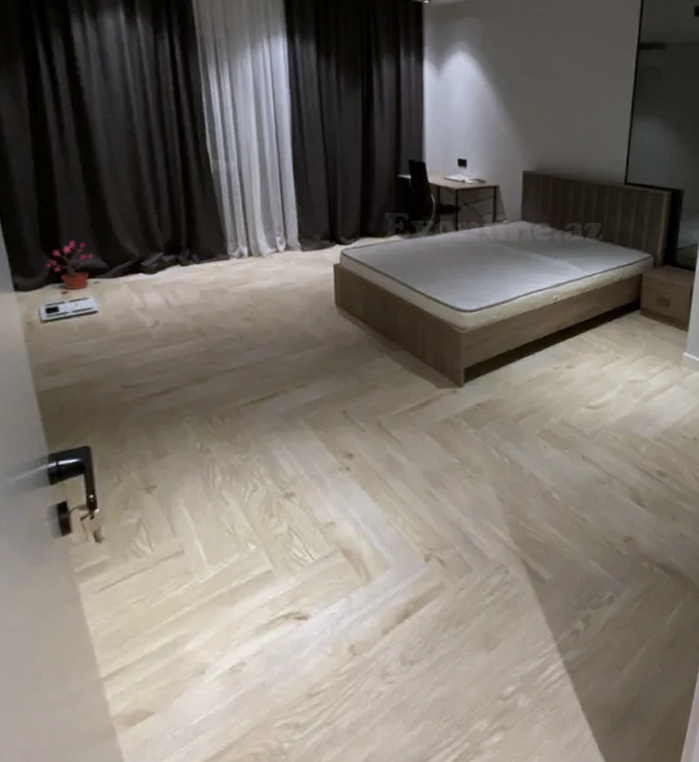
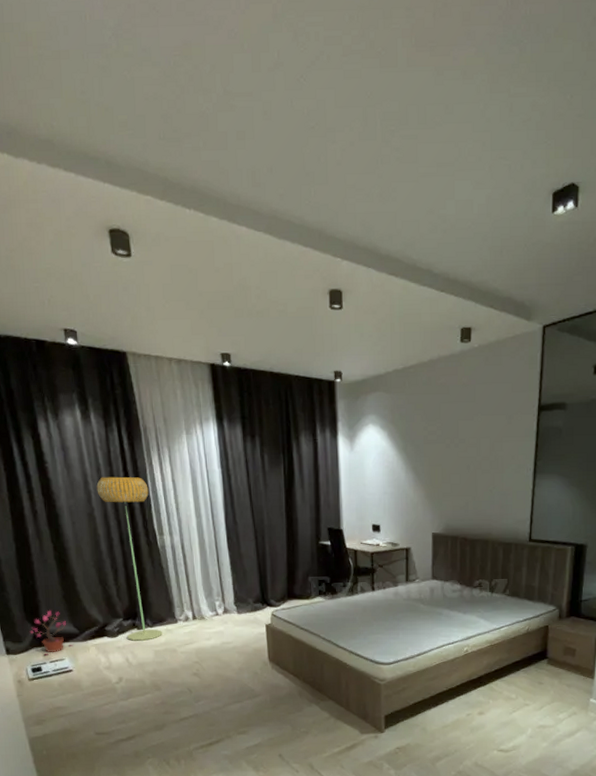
floor lamp: none [140,90,211,279] -> present [96,476,162,641]

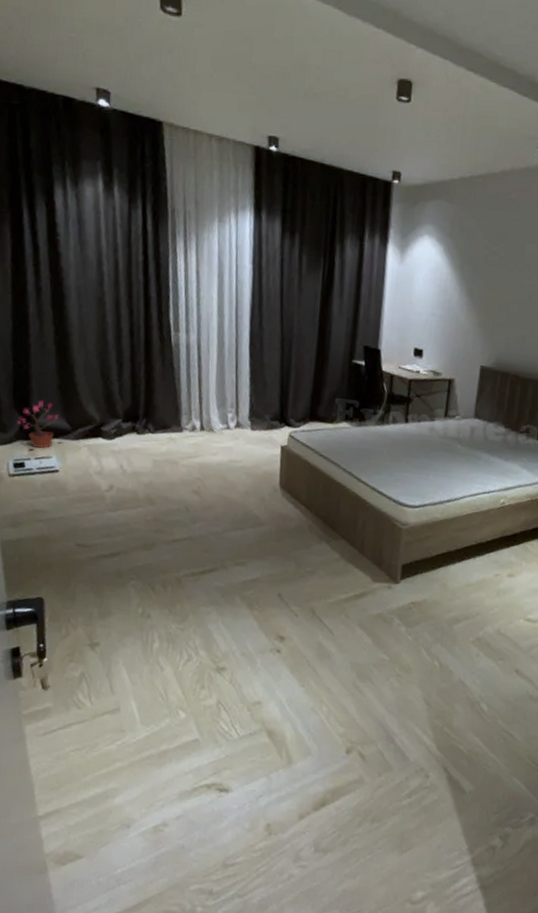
floor lamp: present [96,476,162,641] -> none [111,258,169,448]

